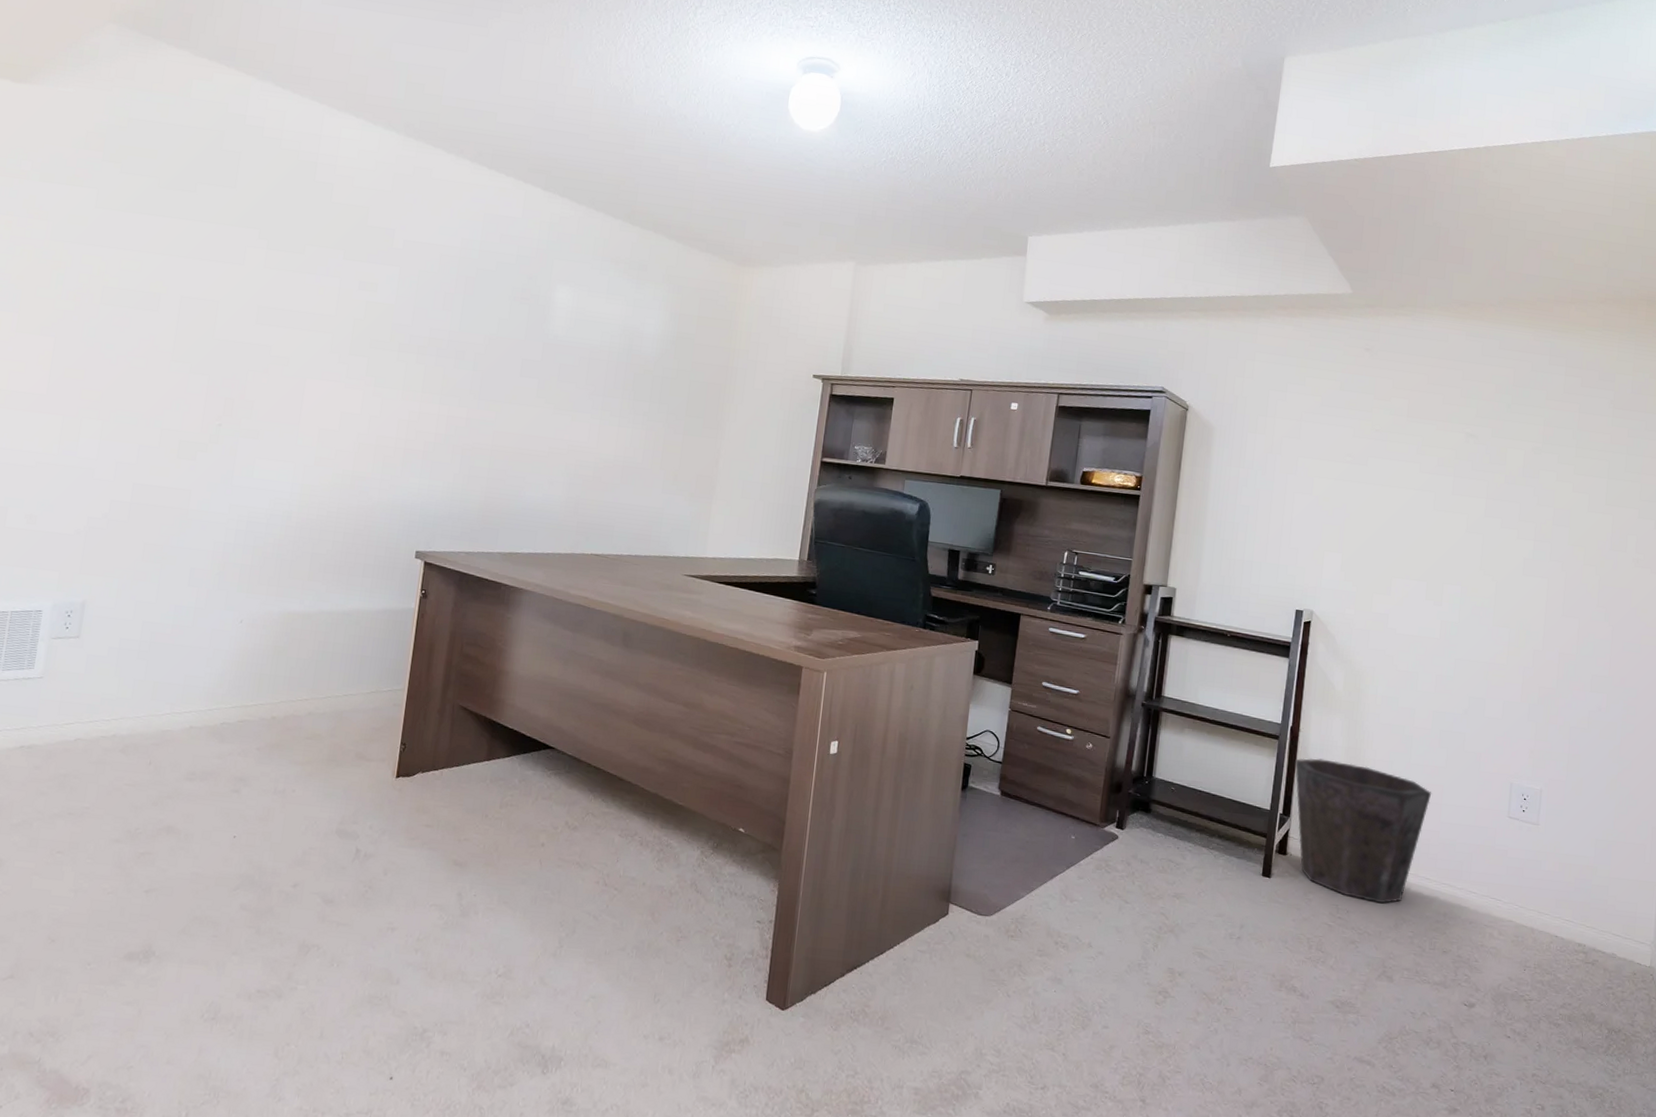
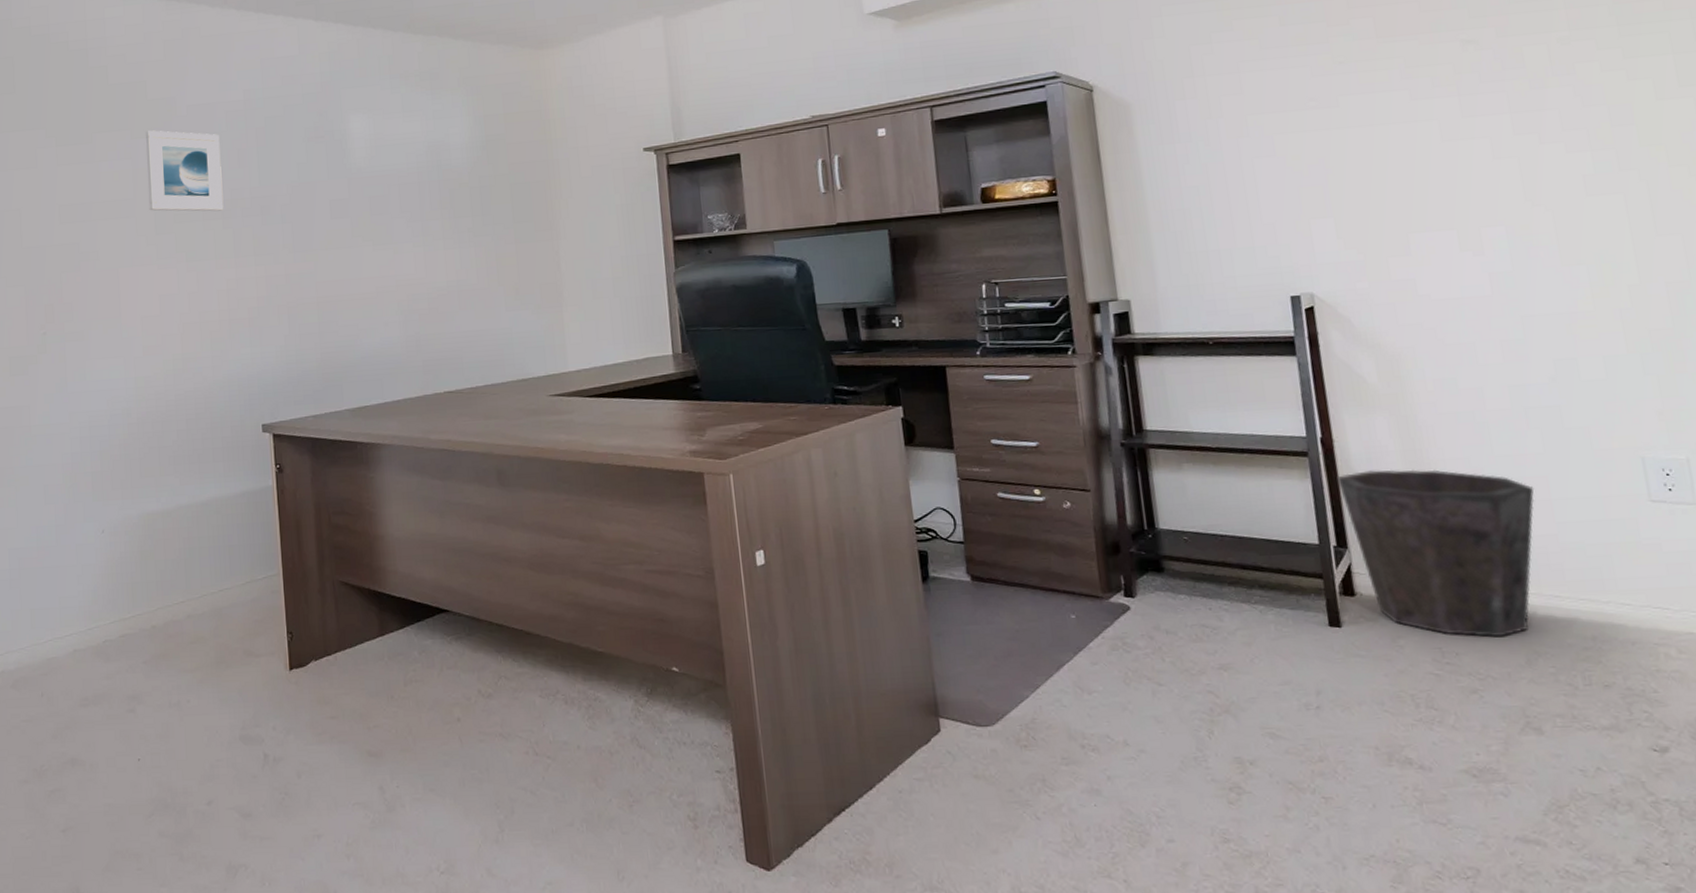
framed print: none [347,255,430,346] -> present [146,130,224,212]

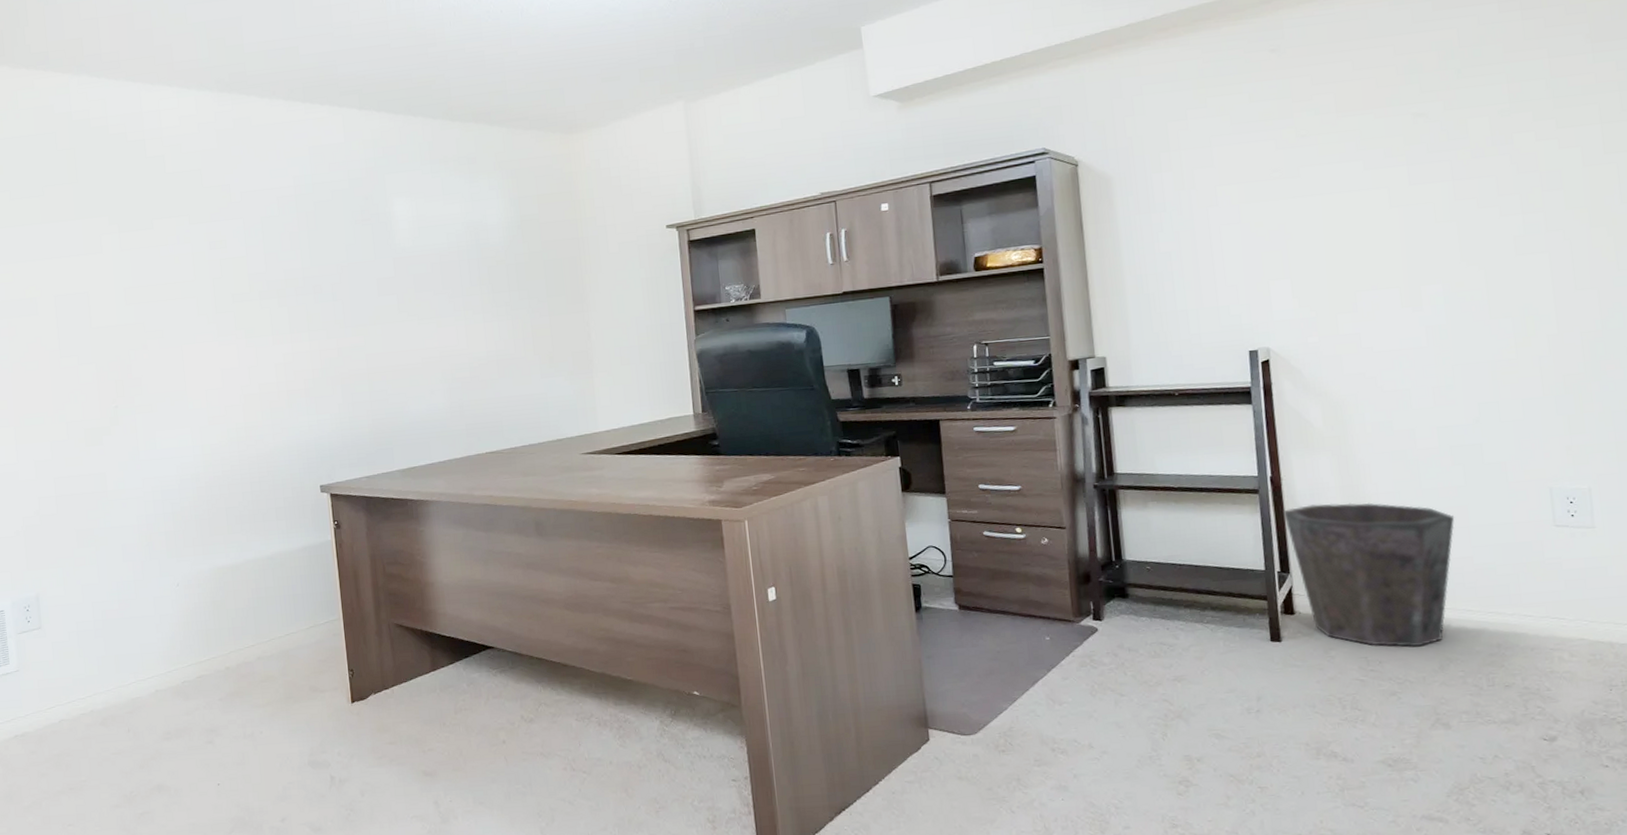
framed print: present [146,130,224,212] -> none [203,215,279,292]

